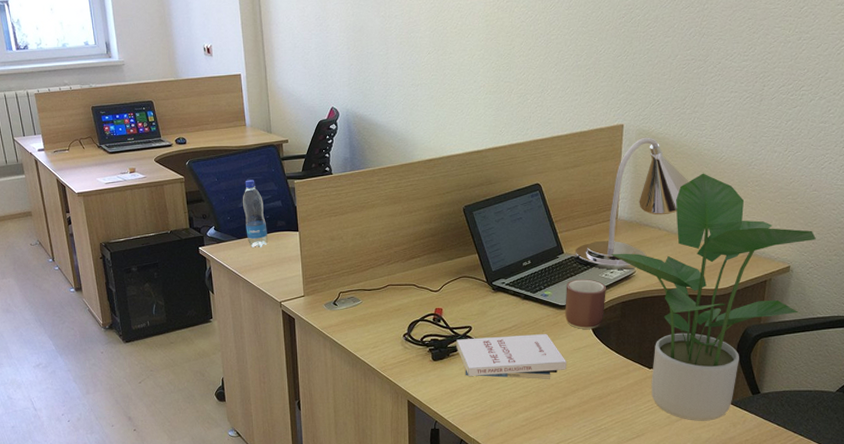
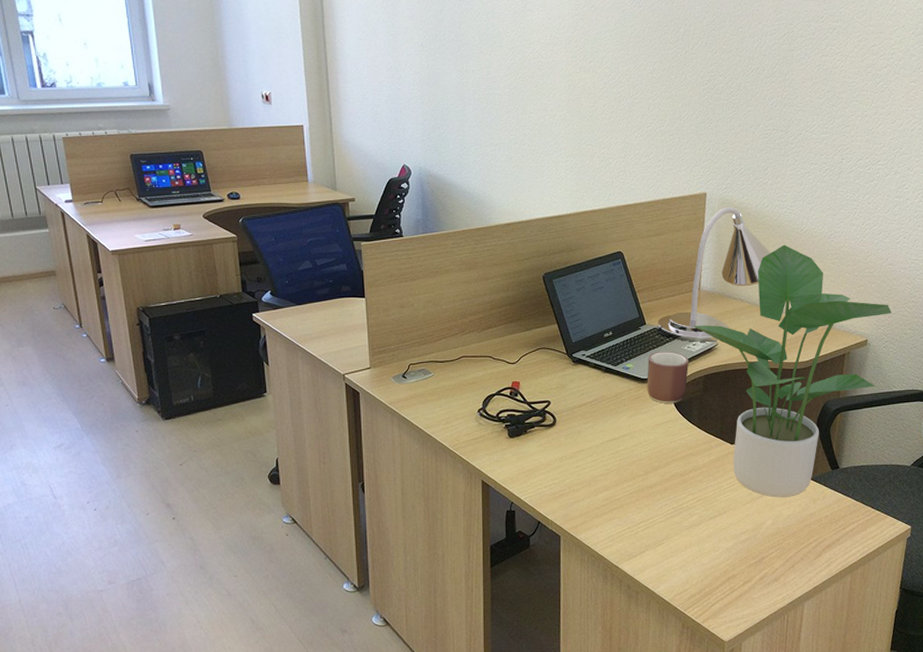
bottle: present [242,180,268,247] -> none [302,240,331,315]
books: present [456,334,567,379] -> none [534,409,648,457]

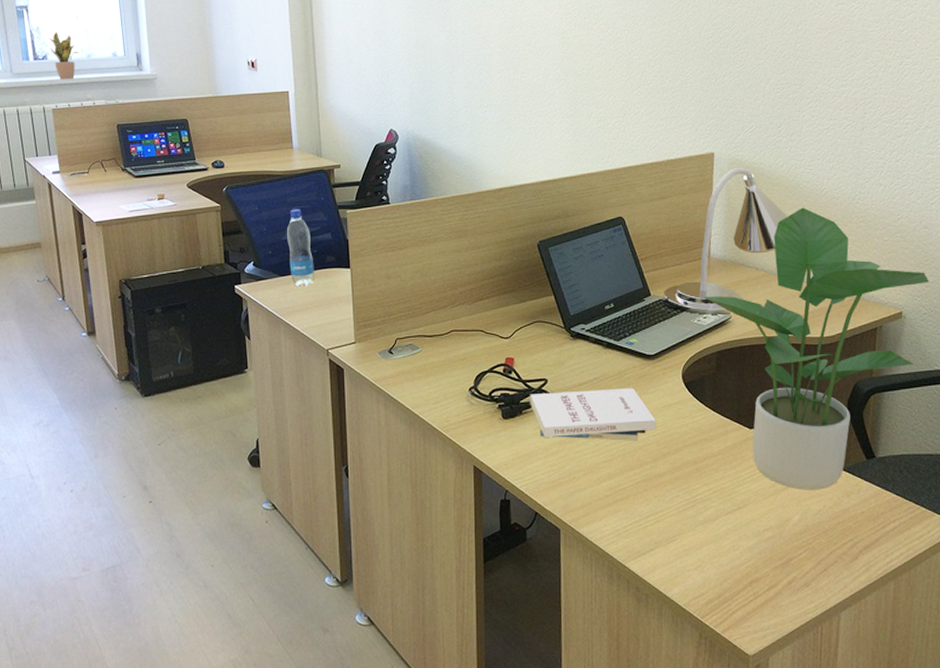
potted plant: none [57,59,90,109] -> present [49,31,80,80]
bottle: none [302,240,331,315] -> present [286,209,315,286]
books: none [534,409,648,457] -> present [530,388,656,441]
mug: present [647,351,689,403] -> none [653,324,699,382]

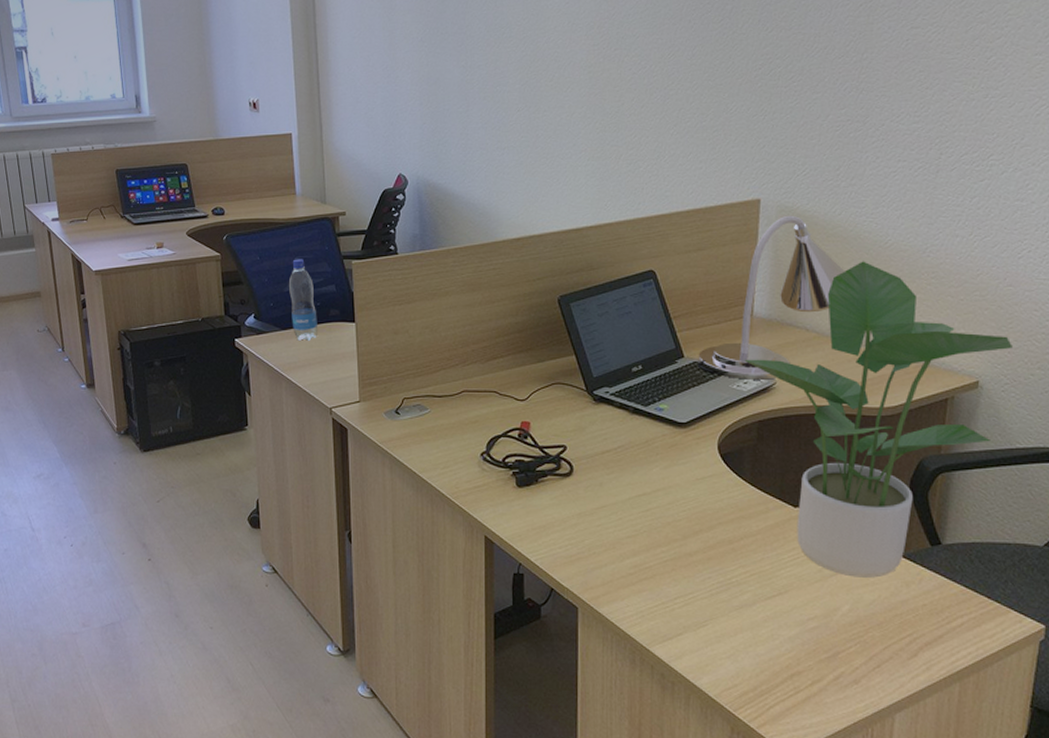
potted plant: present [49,31,80,80] -> none [48,73,79,124]
books: present [530,388,656,441] -> none [547,458,687,516]

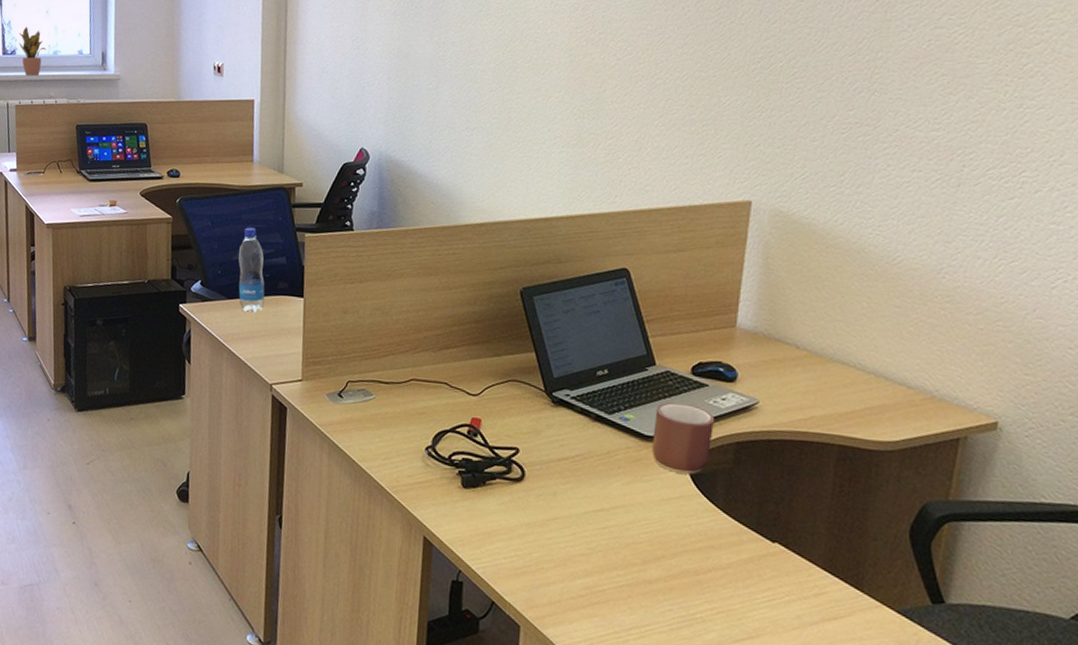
potted plant: none [48,73,79,124] -> present [18,26,47,77]
mug: none [685,389,738,454] -> present [652,402,714,474]
table lamp: present [697,215,847,380] -> none [670,220,847,398]
potted plant: present [744,261,1013,578] -> none [723,277,1040,633]

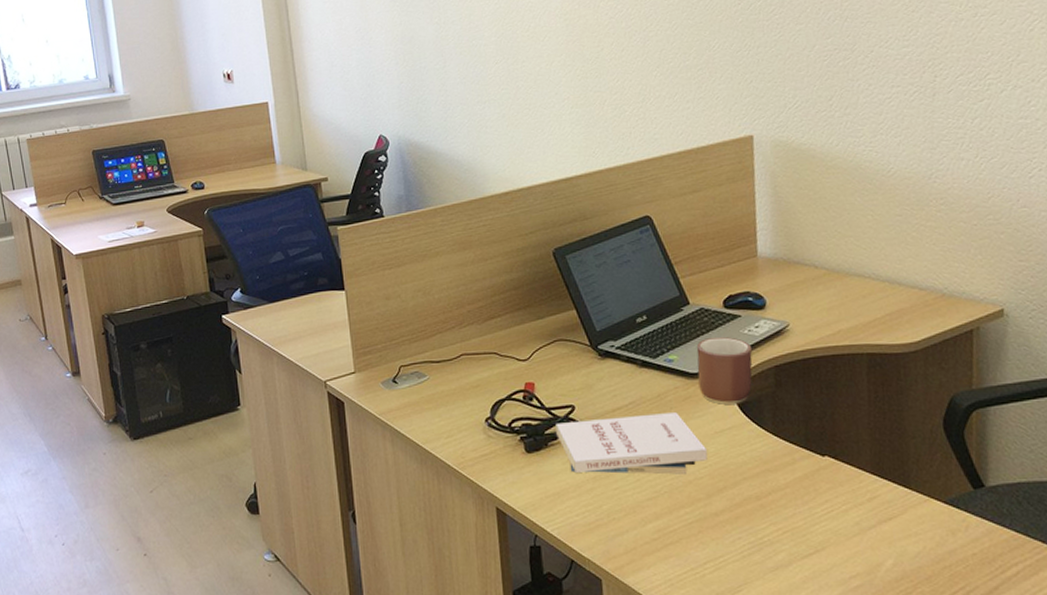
potted plant: present [18,26,47,77] -> none [21,58,52,109]
bottle: present [237,227,265,312] -> none [273,228,308,313]
books: none [496,463,650,536] -> present [555,413,708,475]

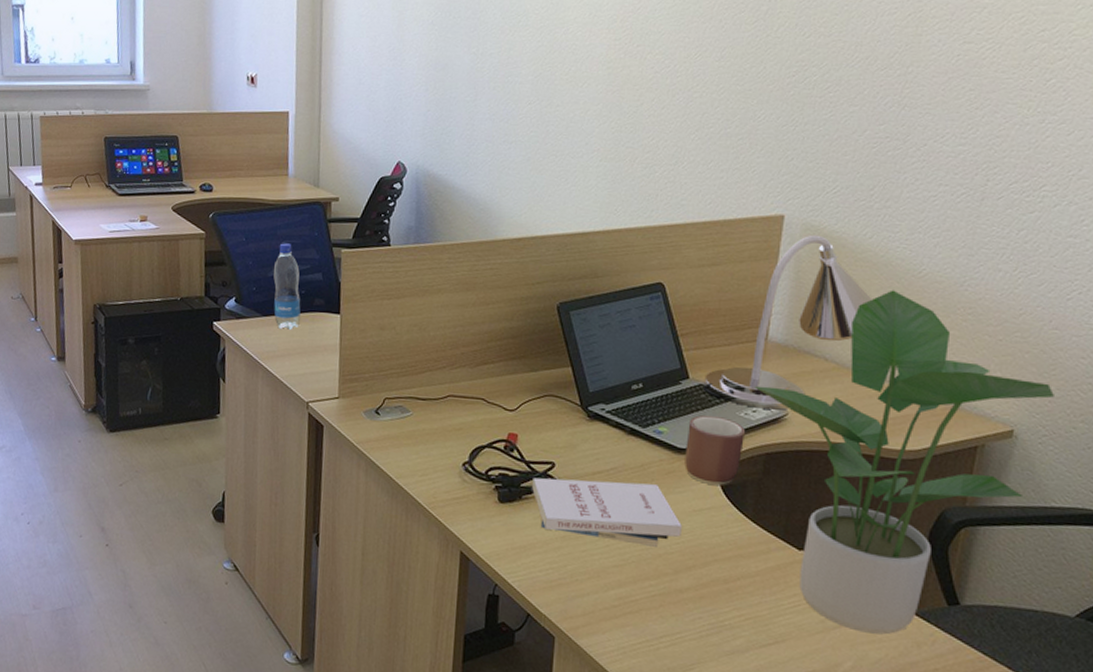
bottle: none [273,228,308,313] -> present [273,243,301,330]
table lamp: none [704,149,851,324] -> present [702,234,874,410]
potted plant: none [753,191,1035,529] -> present [754,290,1054,635]

